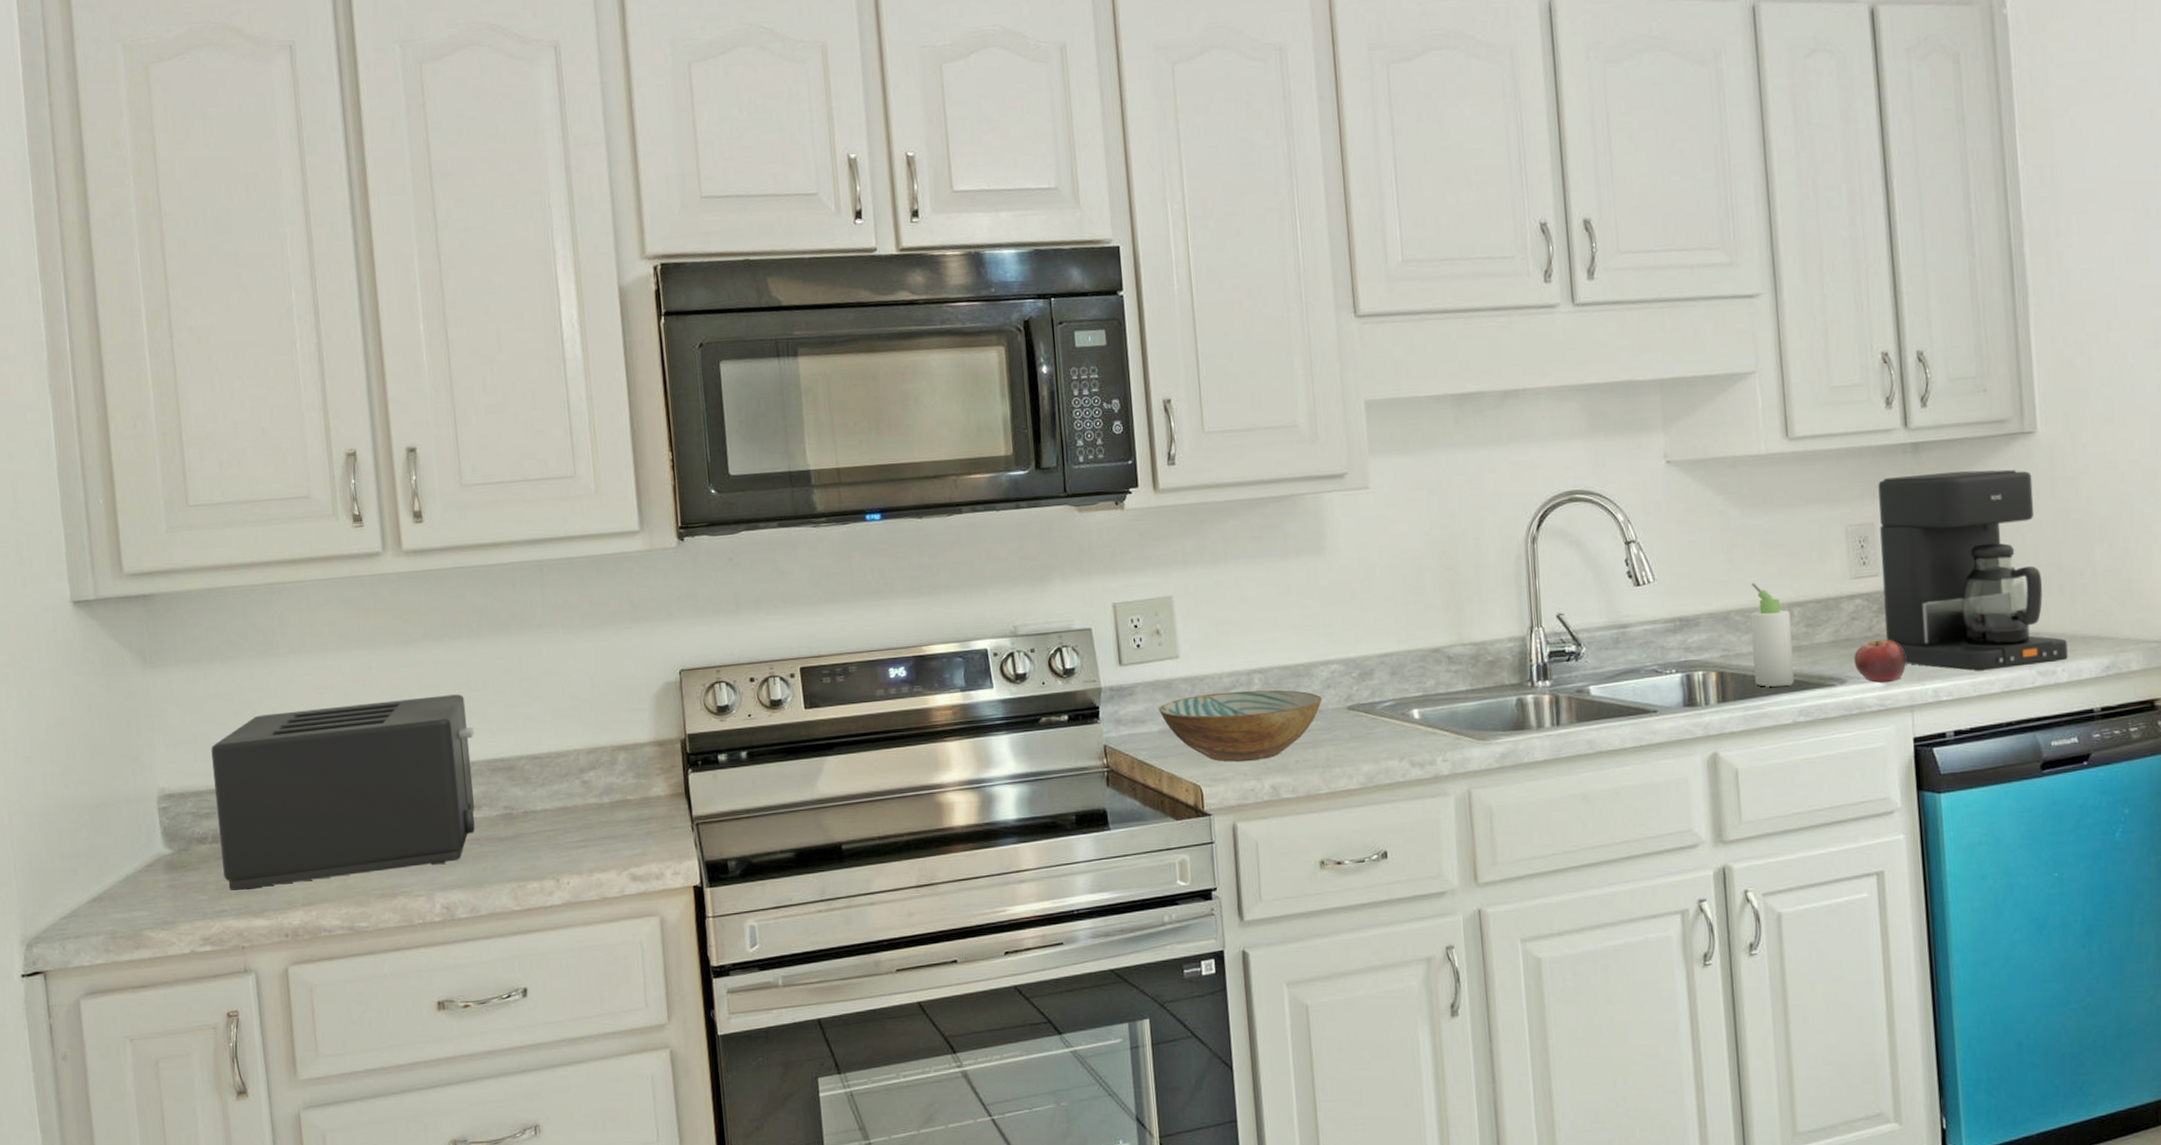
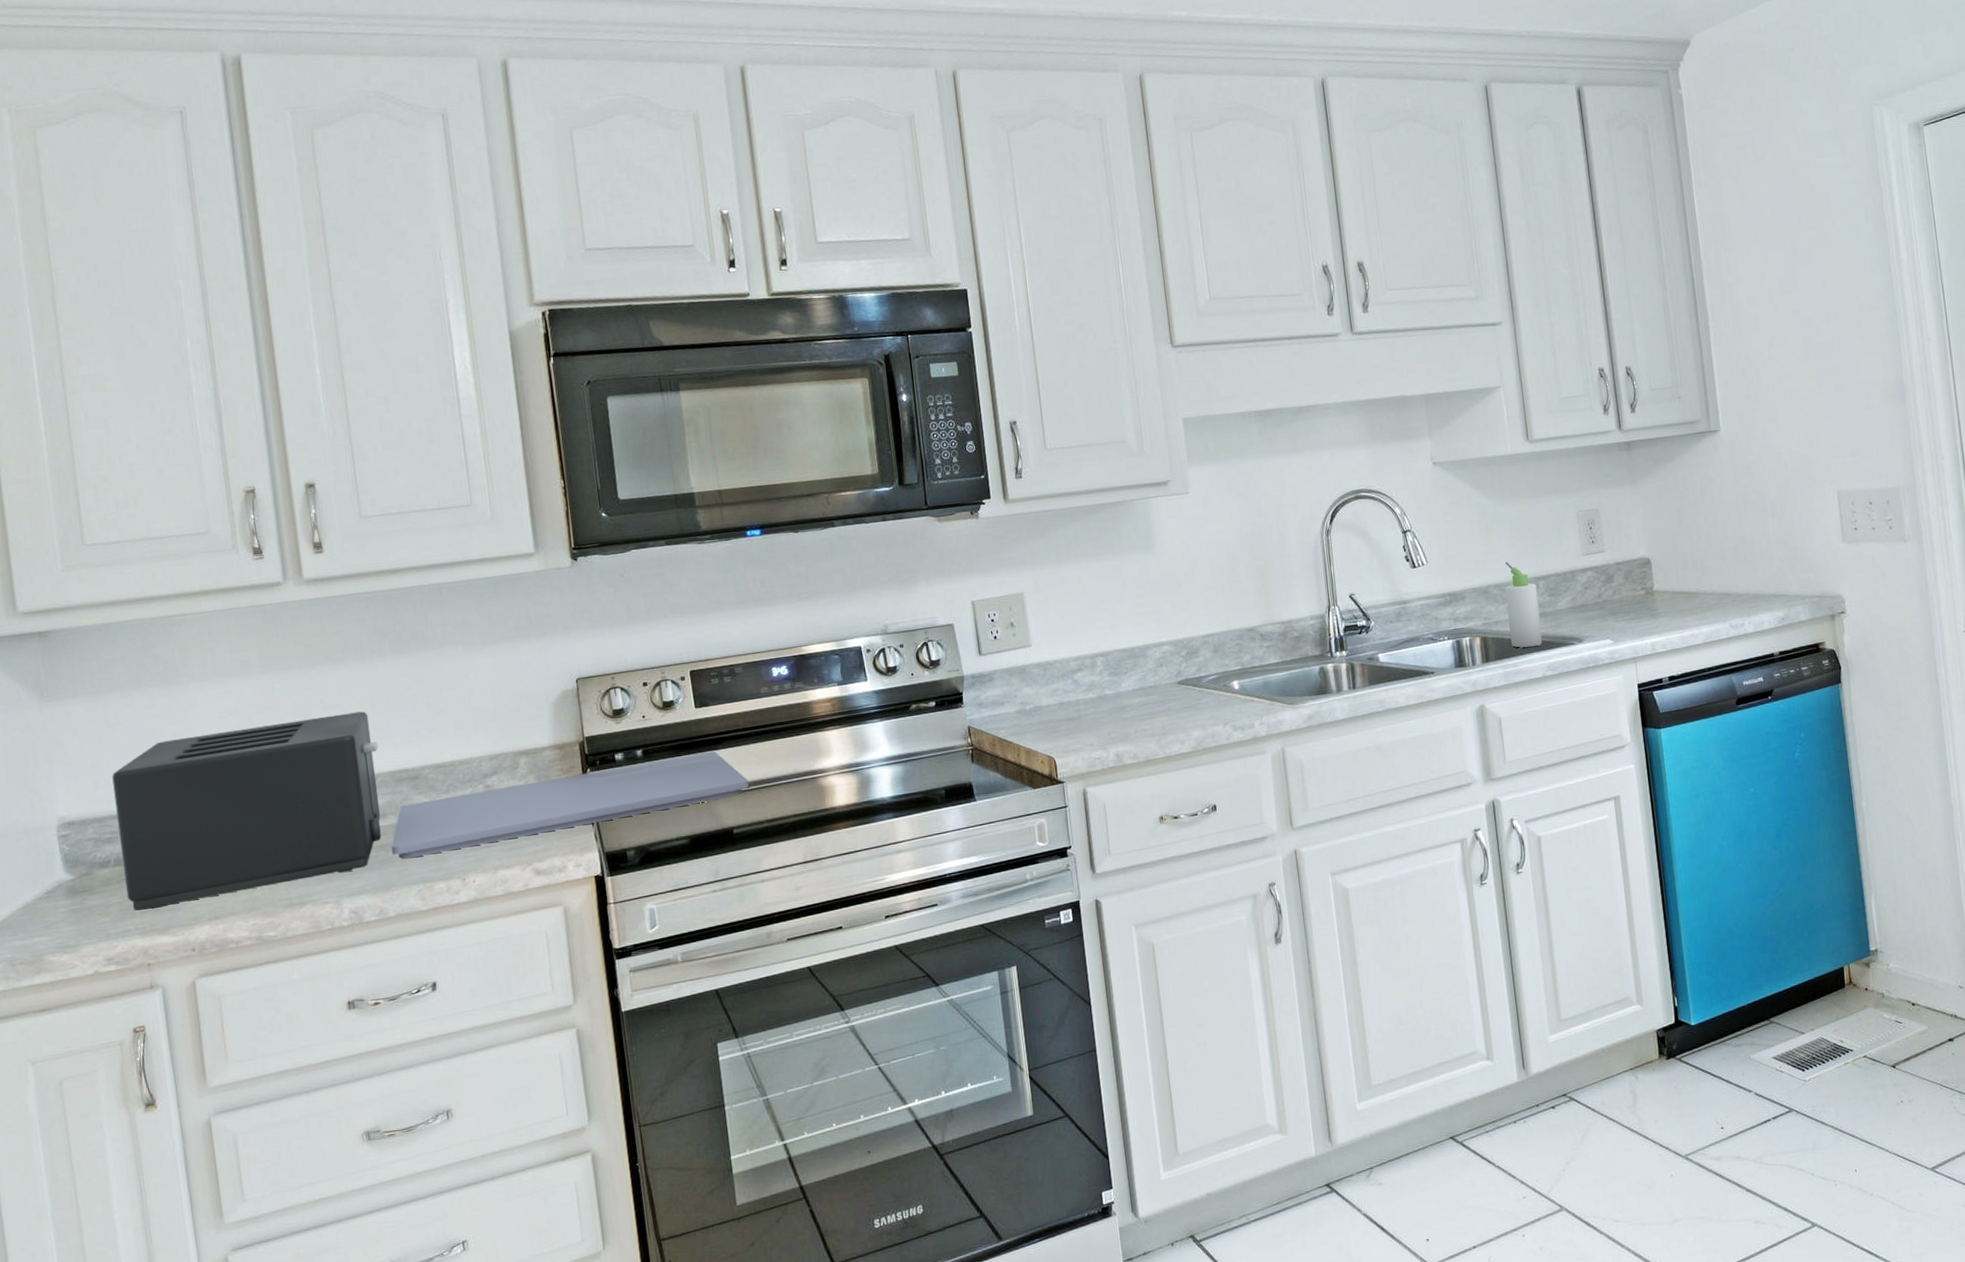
cutting board: none [484,757,860,855] -> present [391,751,749,859]
bowl: present [1159,689,1323,762] -> none [1015,670,1157,735]
fruit: present [1854,638,1907,684] -> none [1588,603,1629,641]
coffee maker: present [1878,469,2068,672] -> none [1600,461,1753,628]

